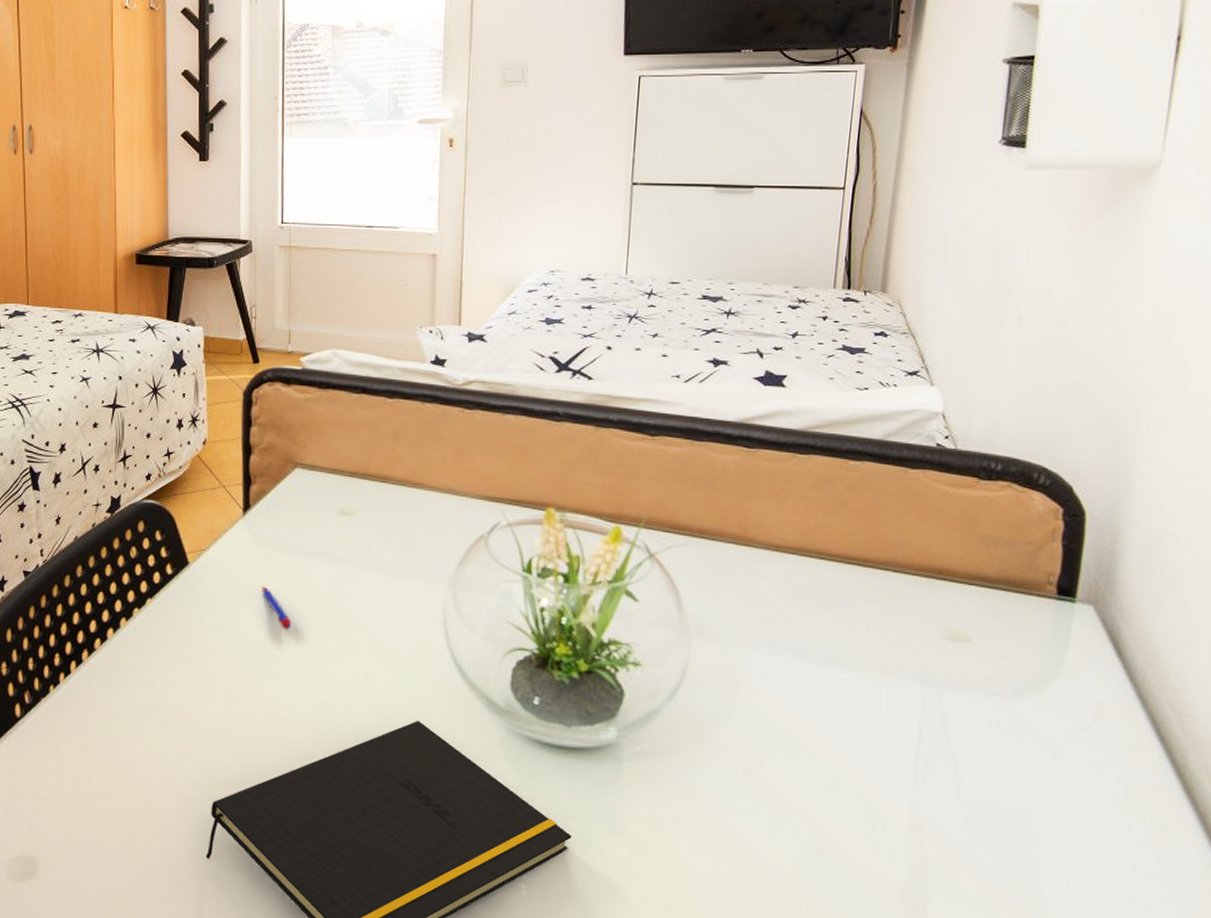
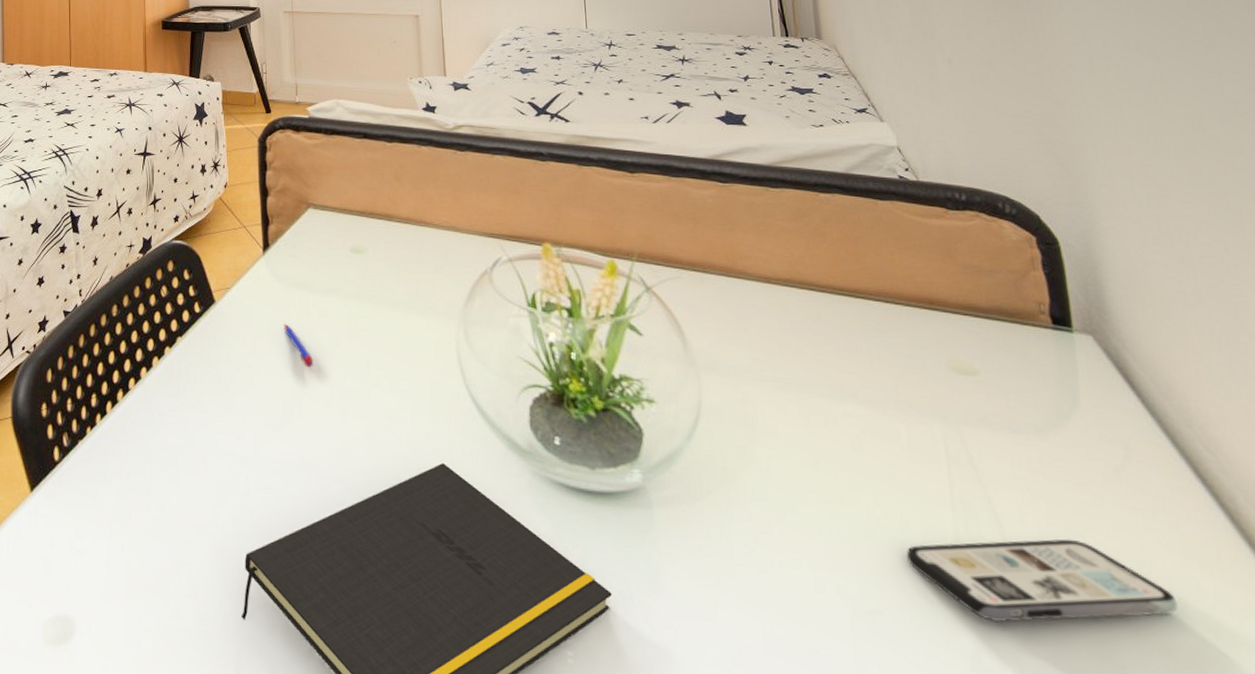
smartphone: none [861,789,1105,859] -> present [906,538,1178,622]

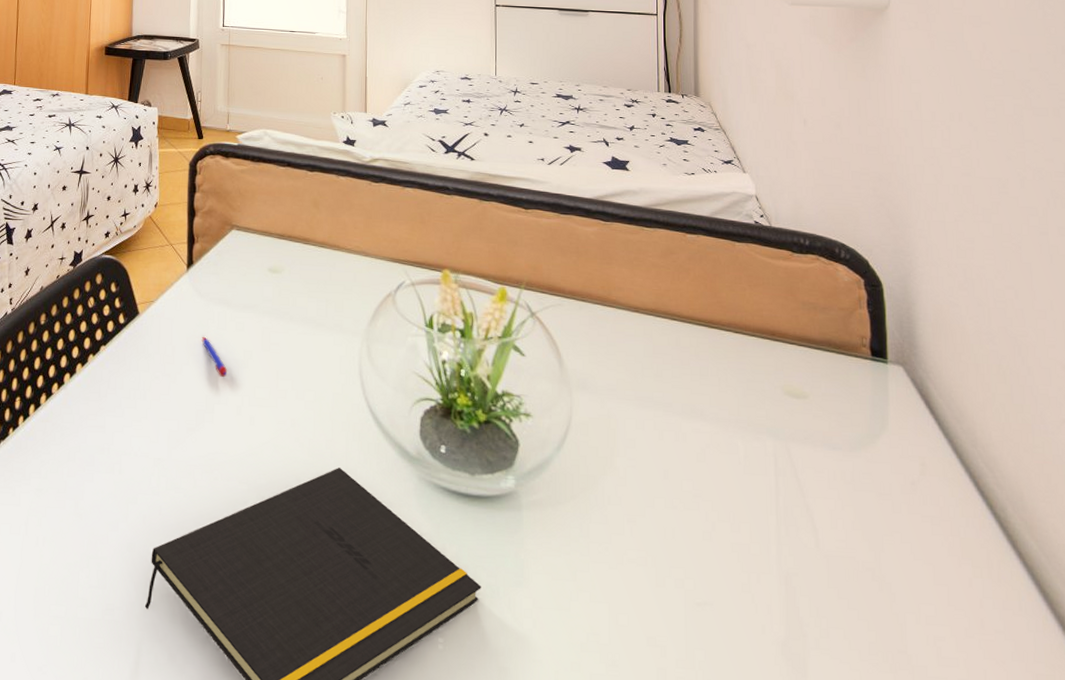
smartphone: present [906,538,1178,622] -> none [735,541,953,613]

